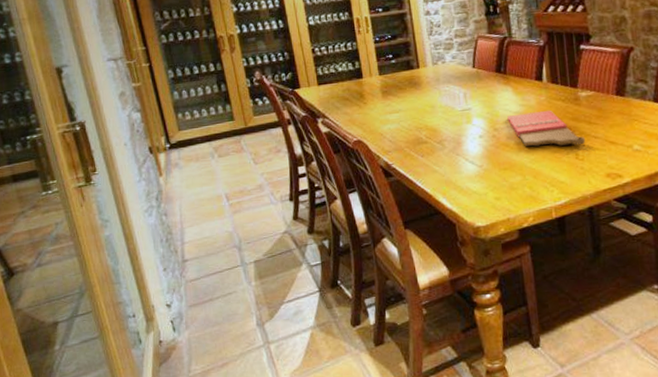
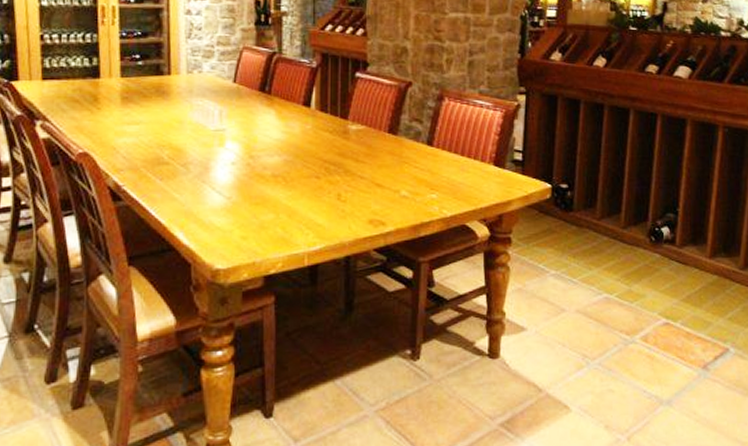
cutting board: present [507,110,586,147] -> none [266,141,350,185]

